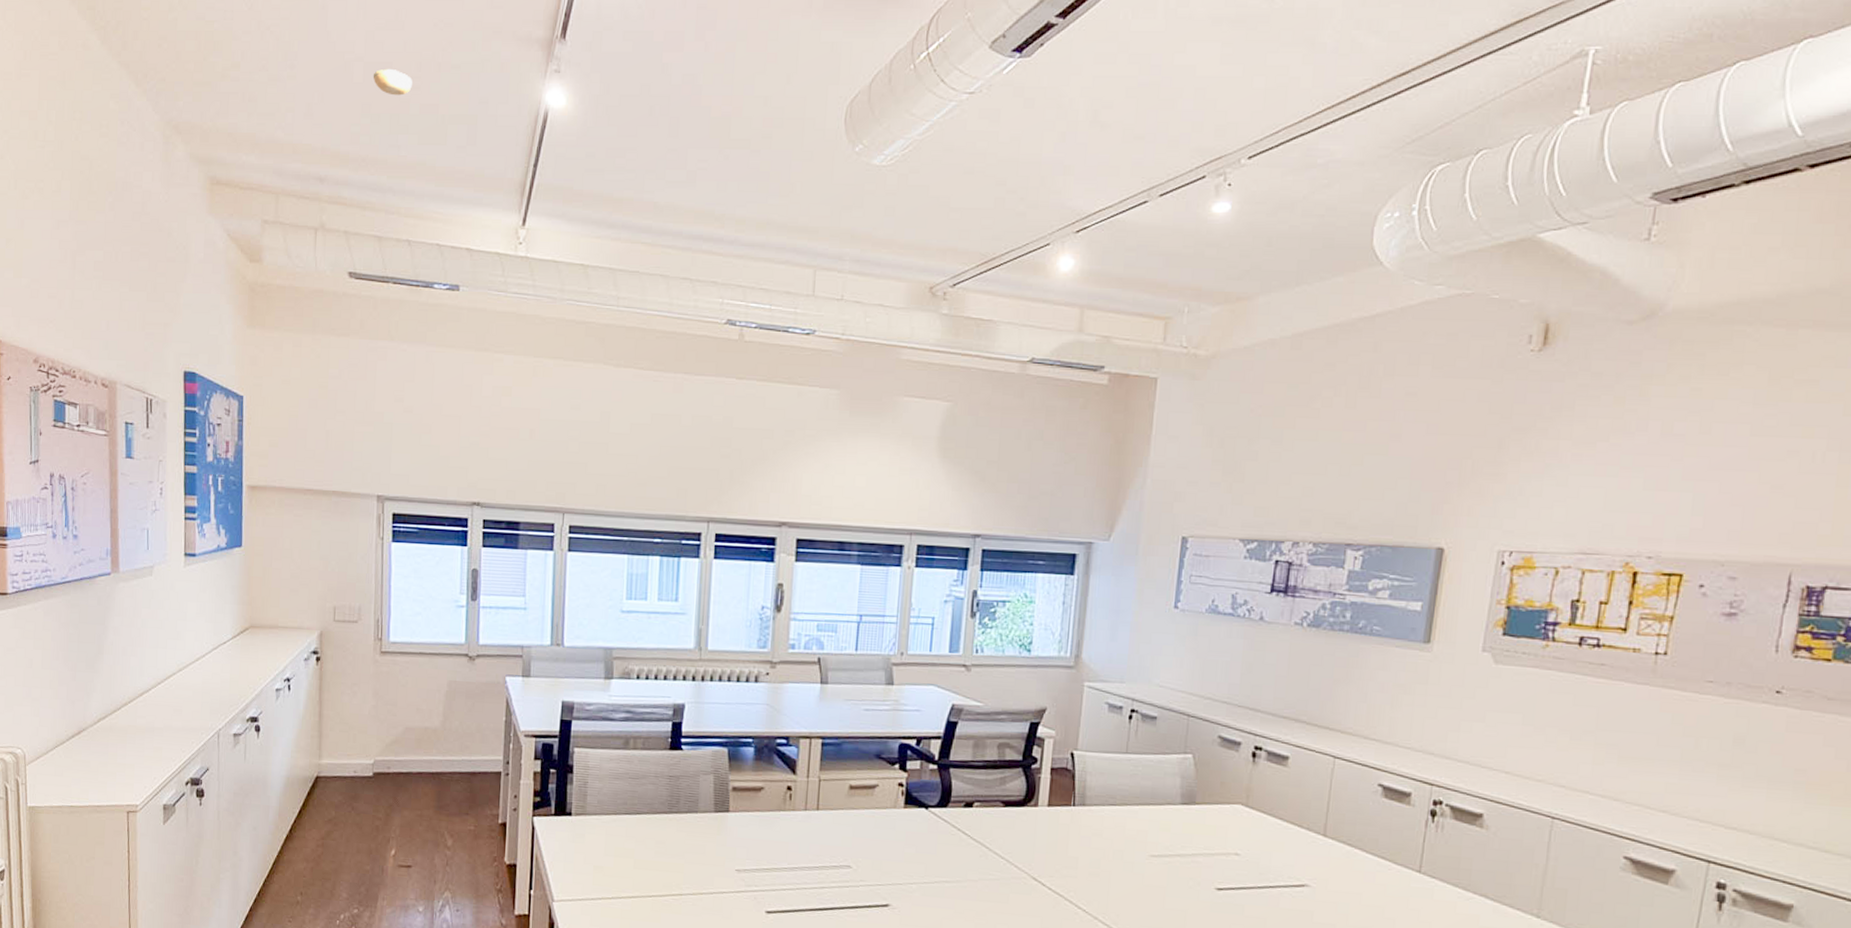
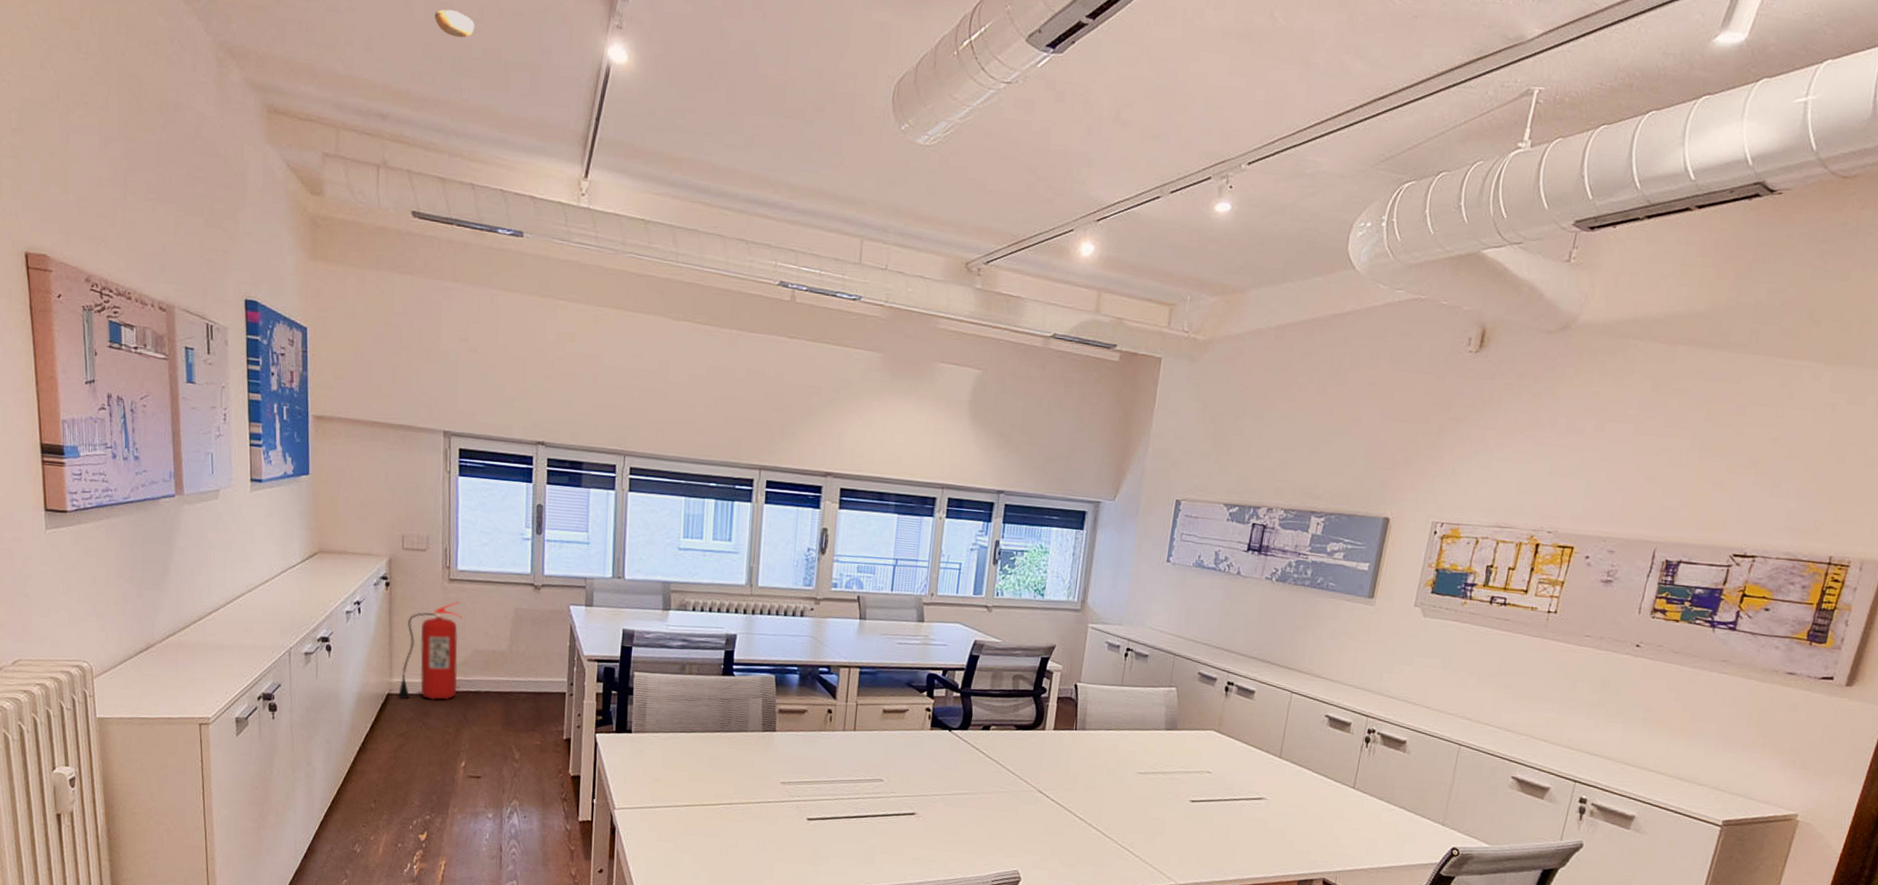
fire extinguisher: none [327,676,394,783] -> present [398,602,463,700]

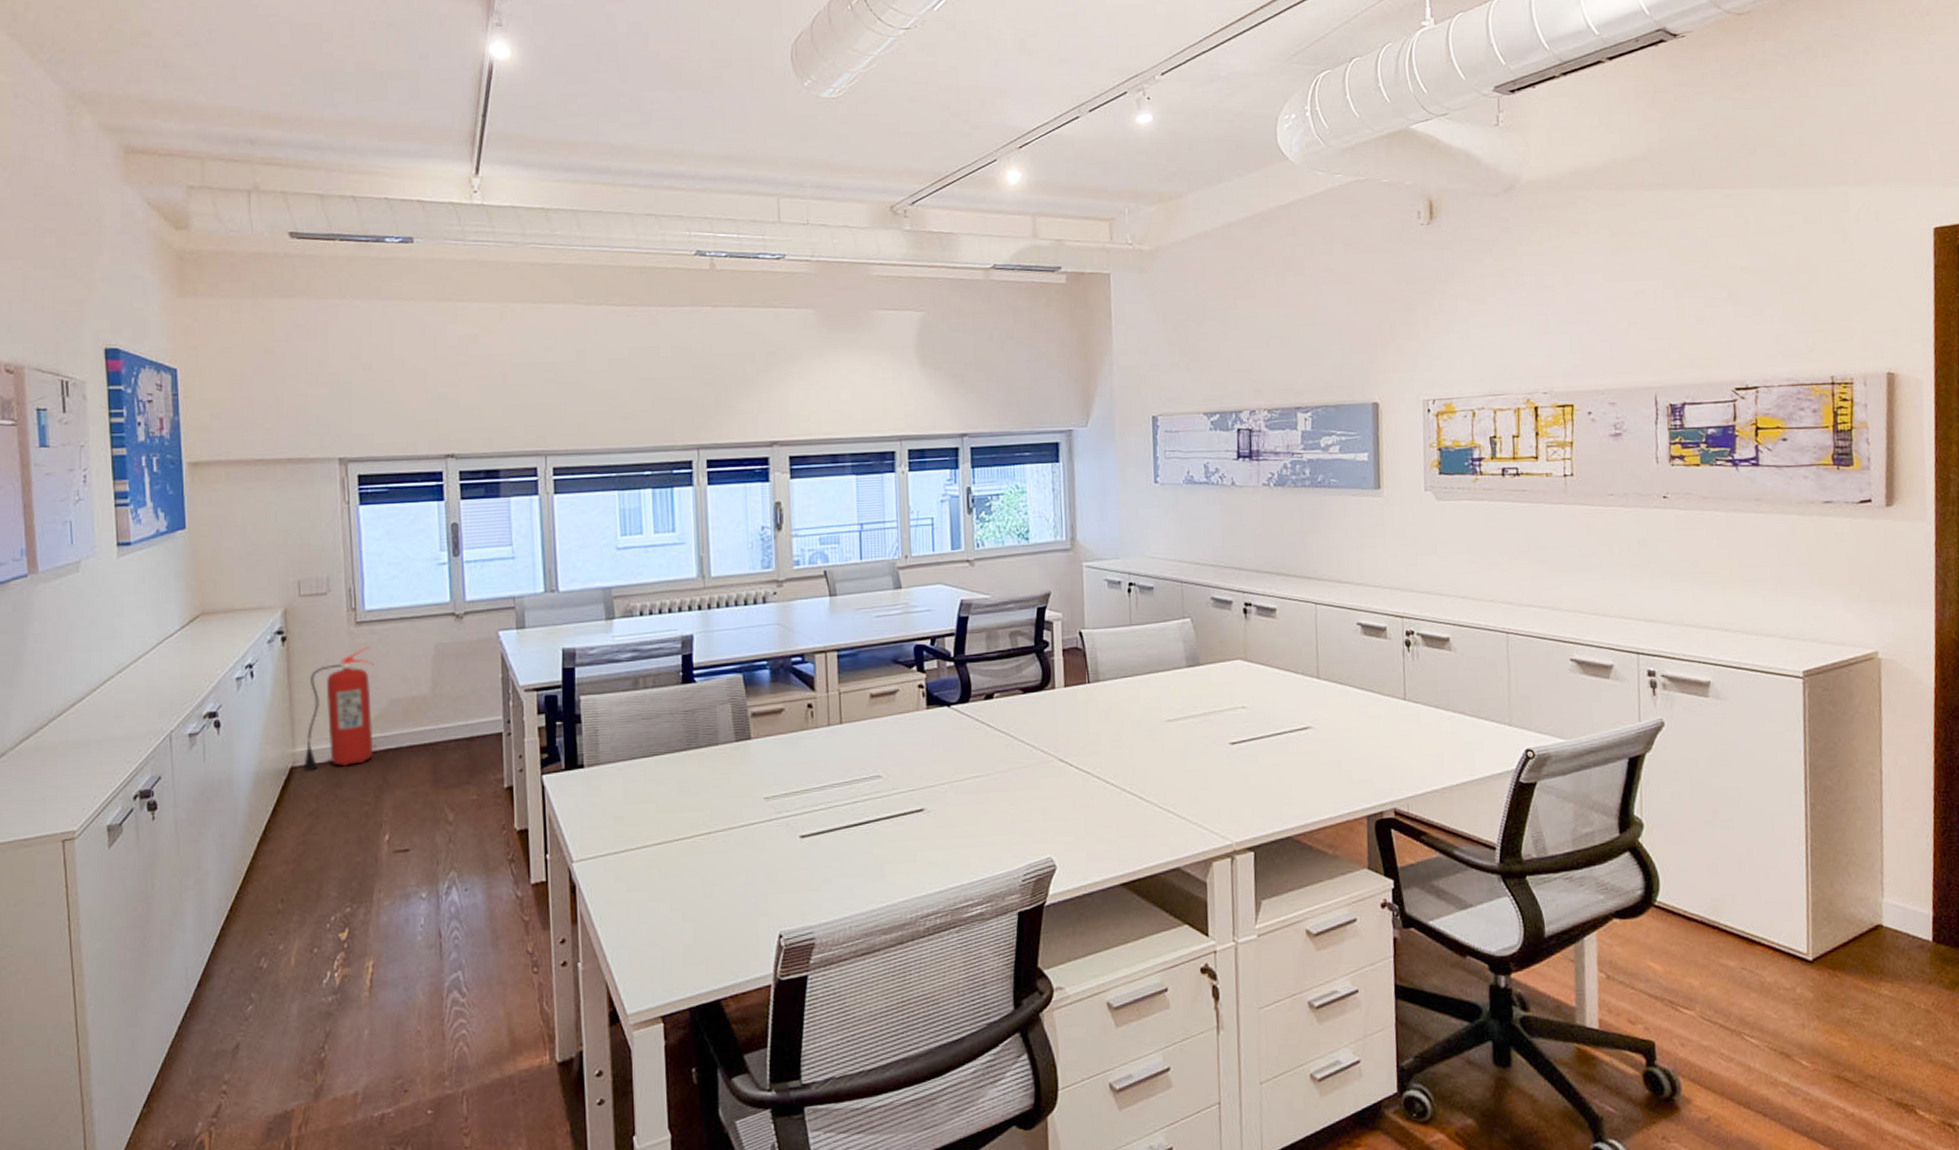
smoke detector: present [434,9,474,38] -> none [301,29,345,55]

